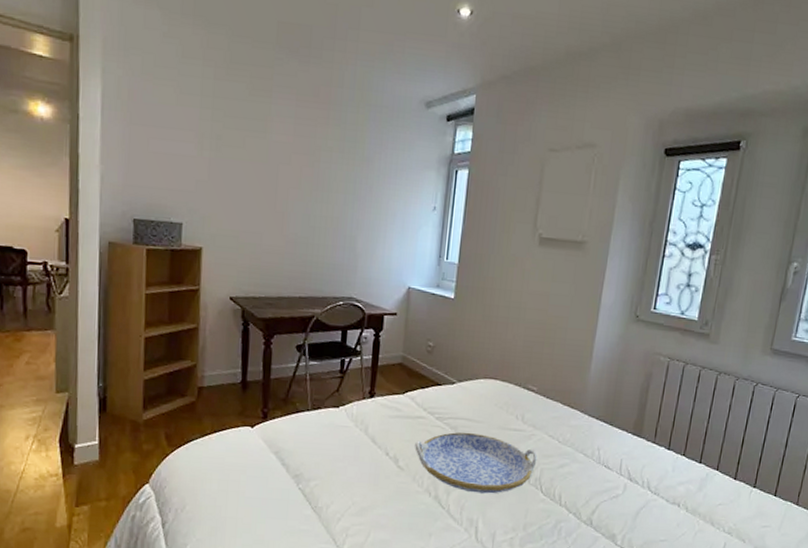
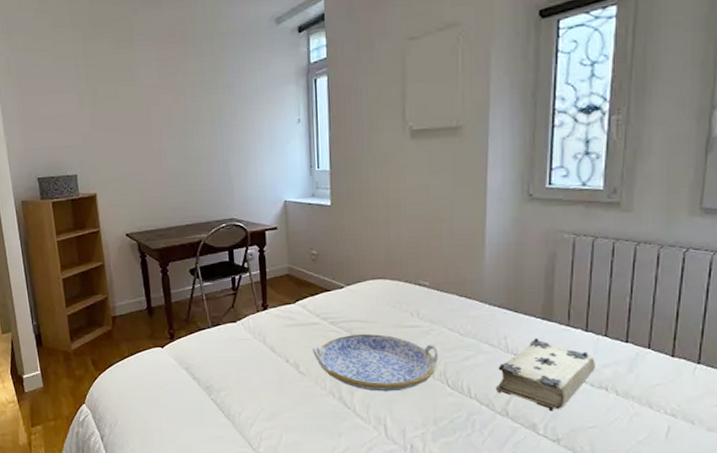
book: none [584,451,673,524] -> present [495,338,595,412]

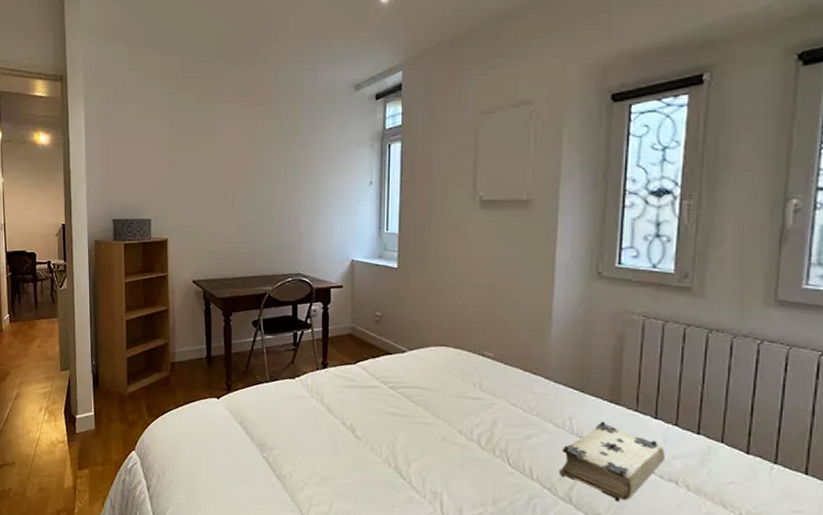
serving tray: present [313,334,439,392] -> none [370,401,501,466]

